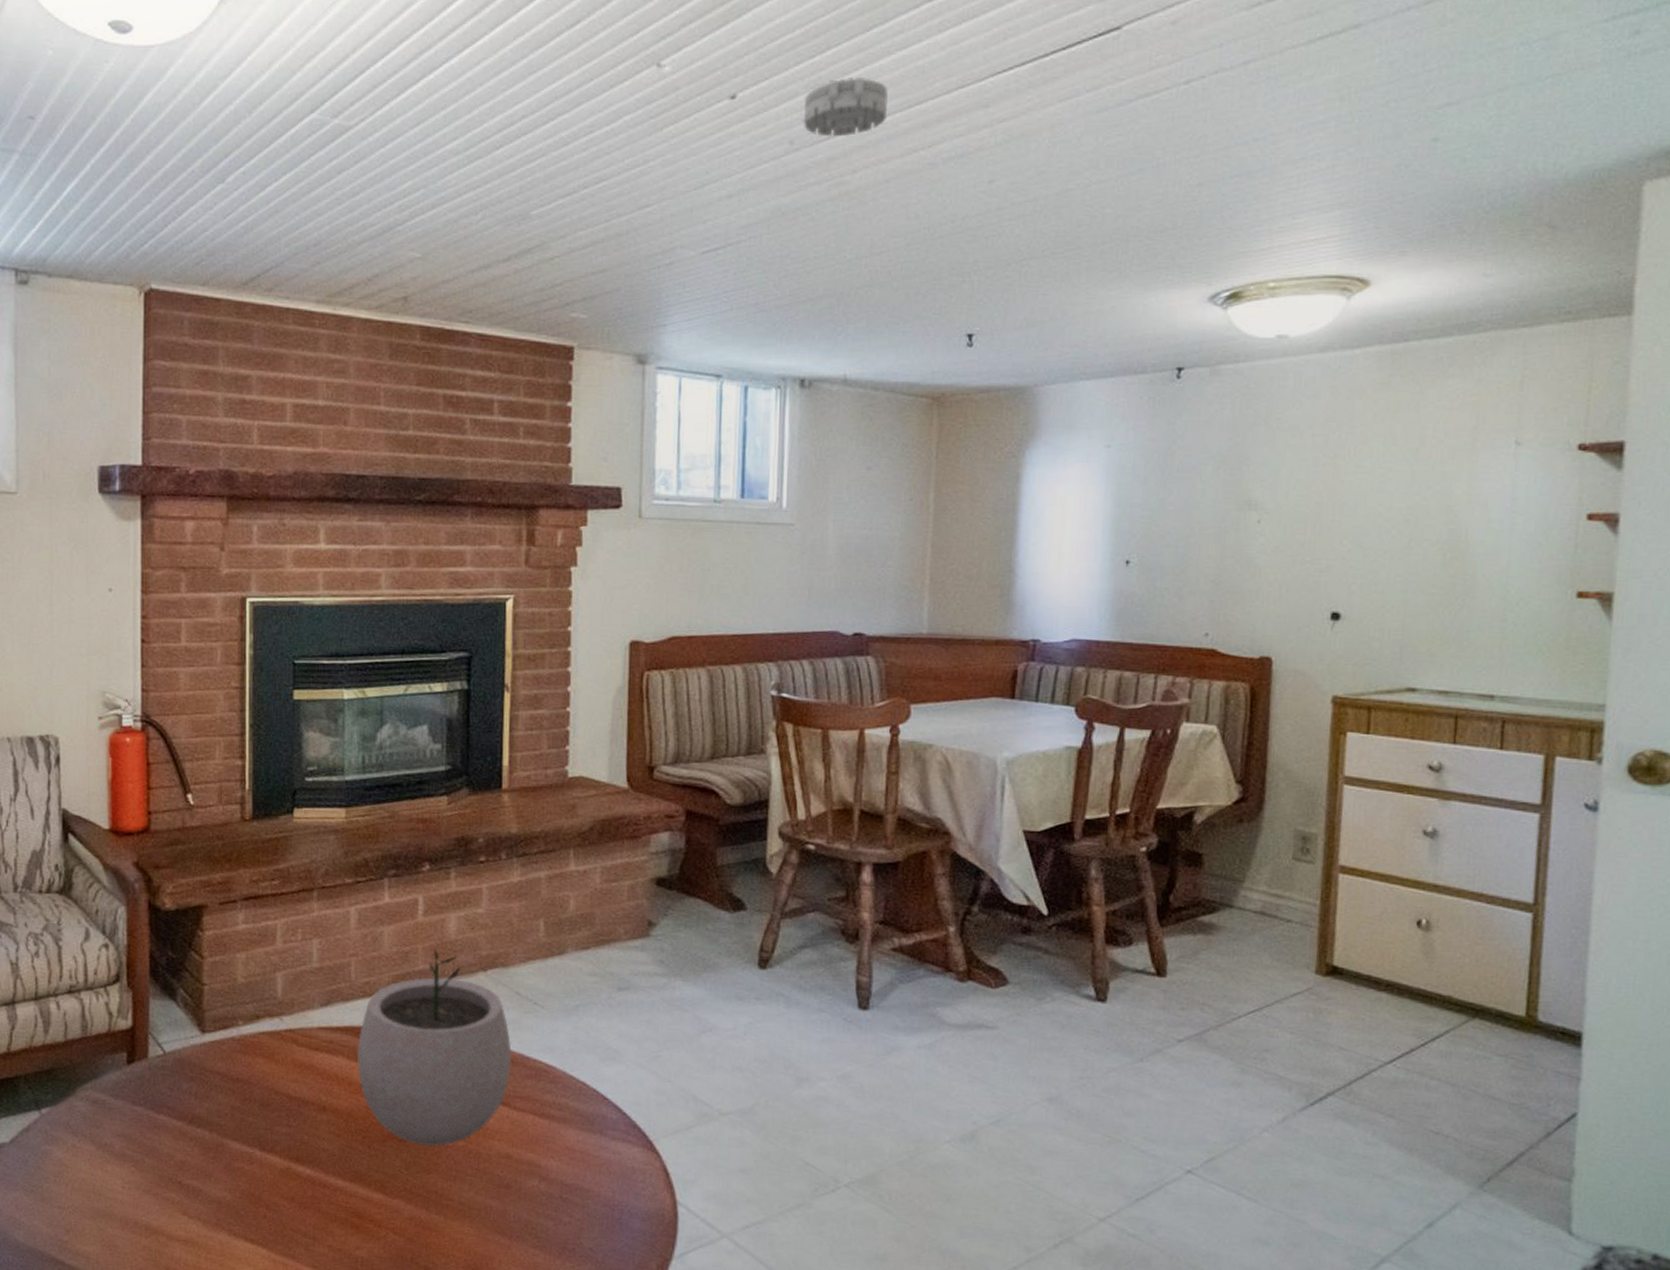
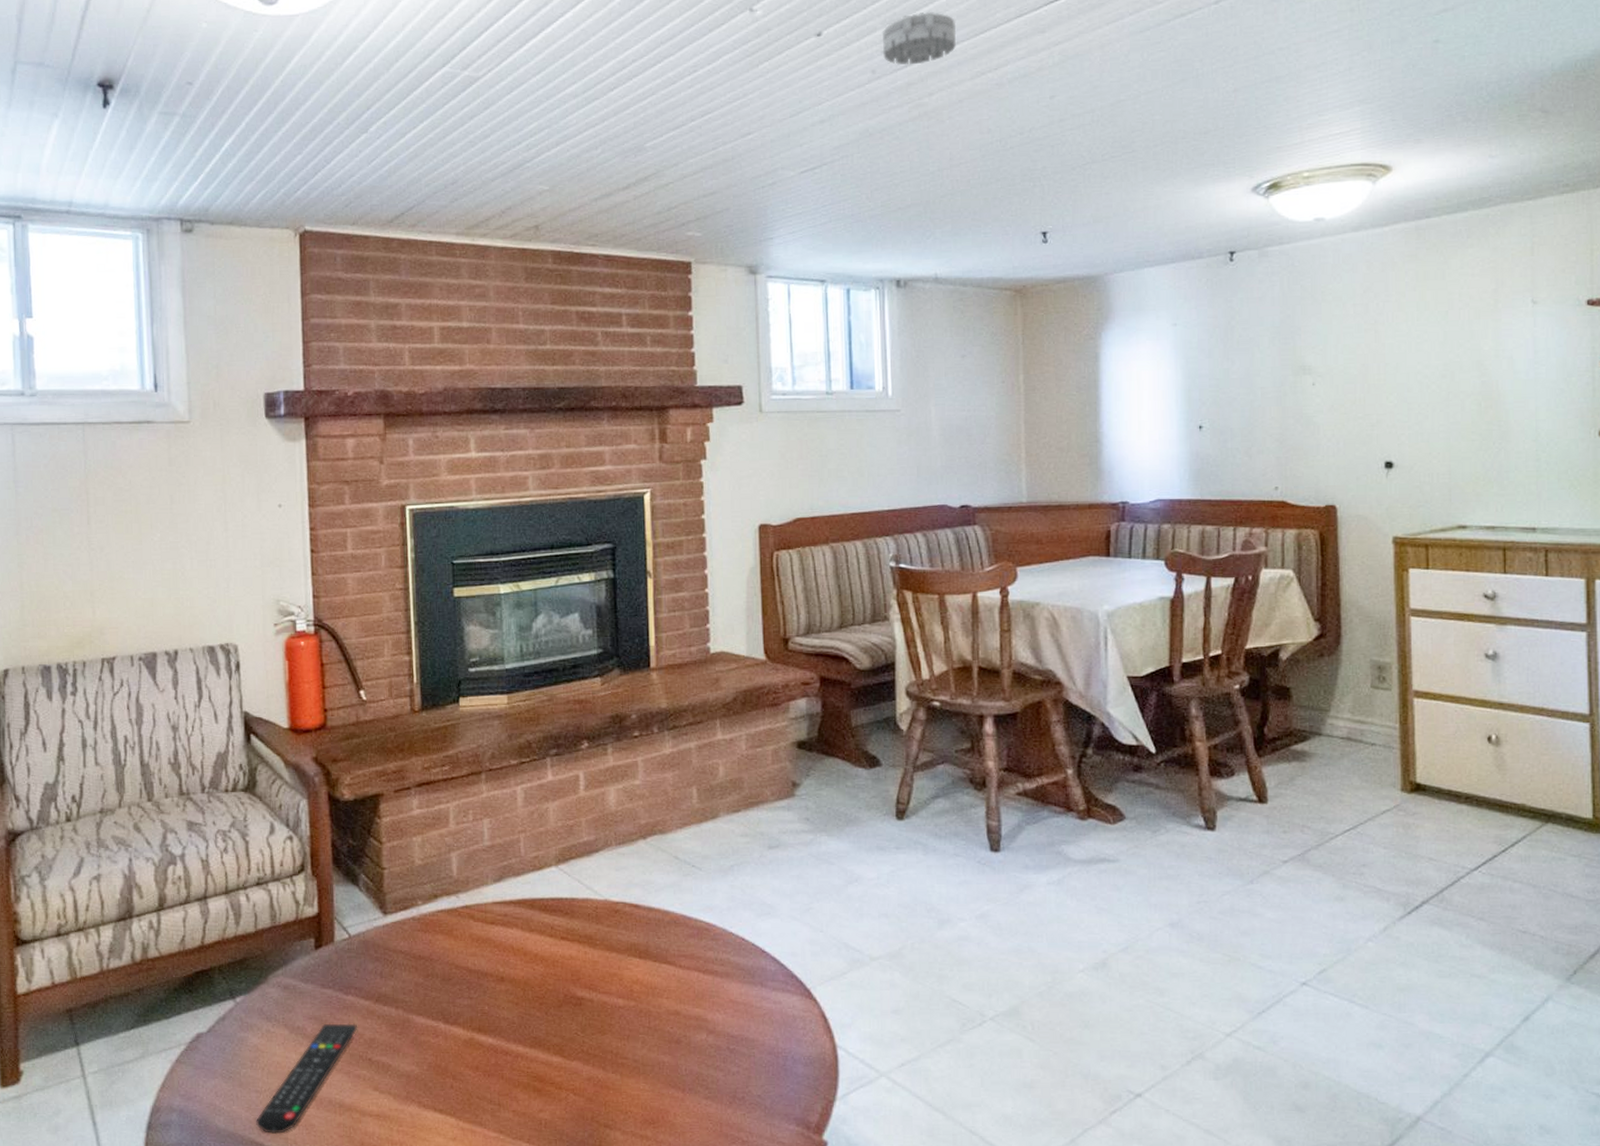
remote control: none [57,1143,169,1252] -> present [256,1023,358,1134]
plant pot: present [356,950,512,1147] -> none [529,822,675,1009]

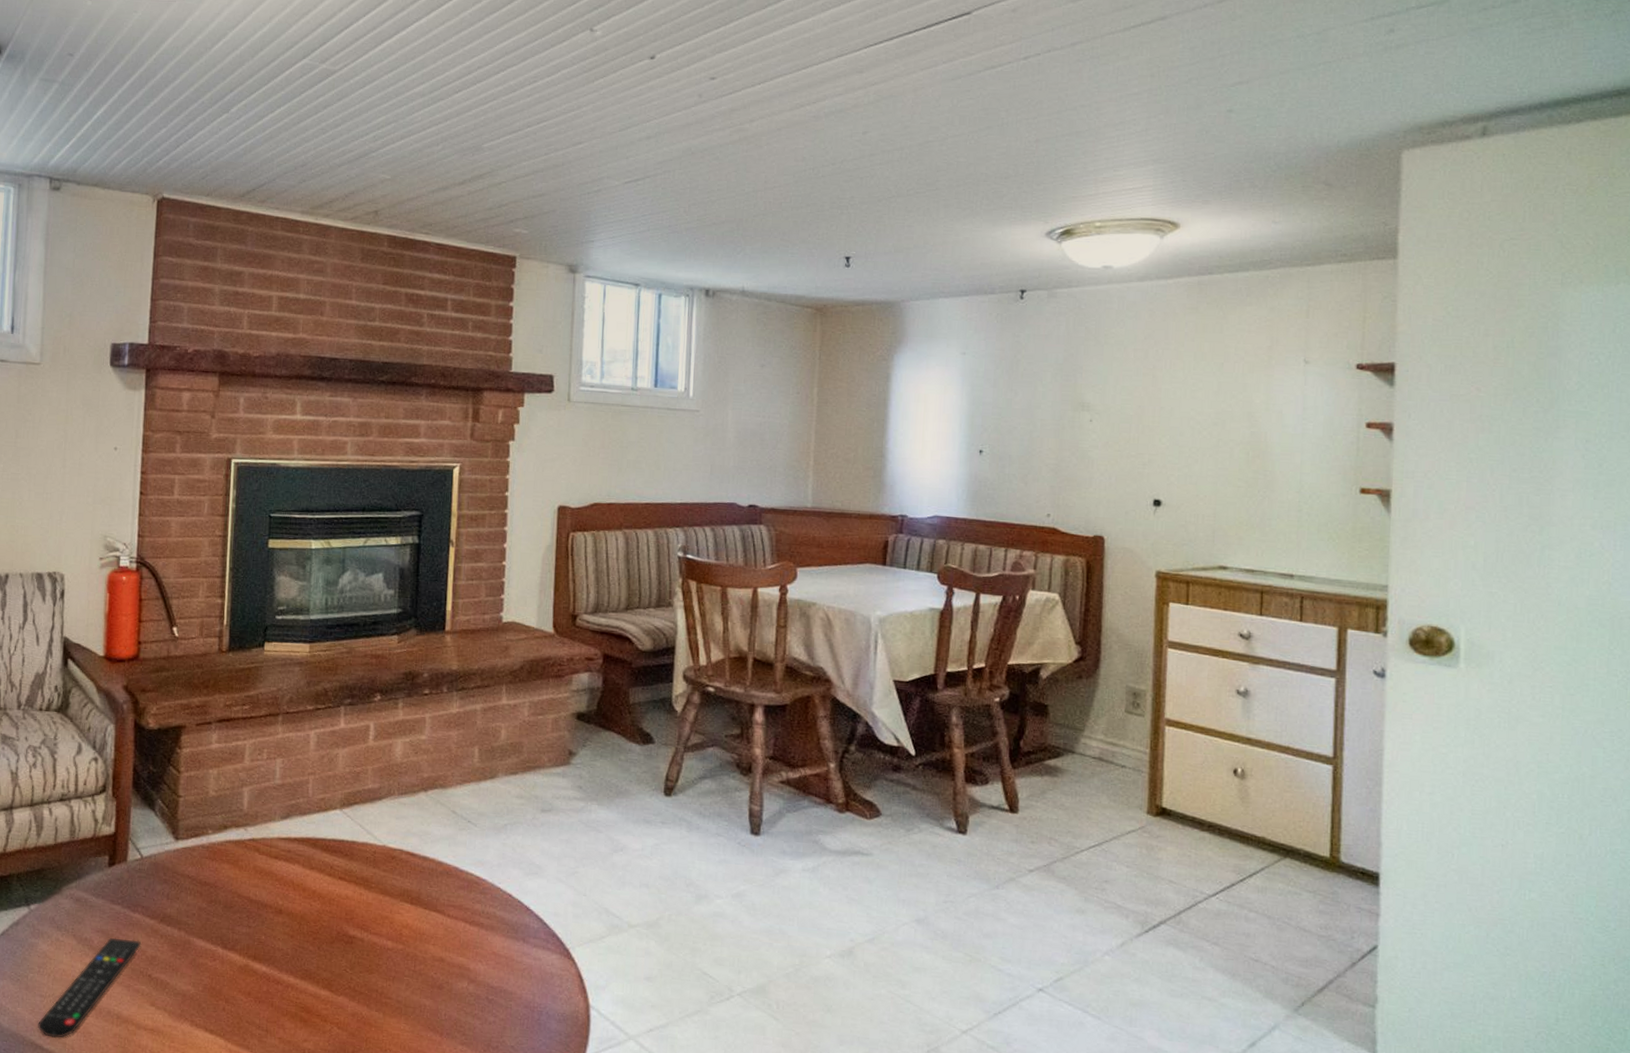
smoke detector: present [882,11,956,65] -> none [710,44,781,93]

